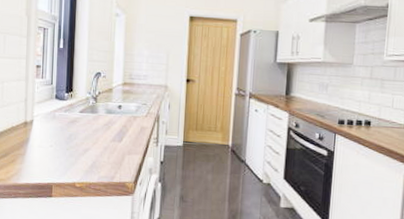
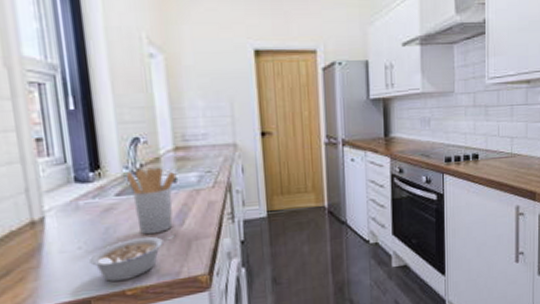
legume: none [56,145,115,176] -> present [89,234,176,283]
utensil holder: none [89,95,122,145] -> present [127,167,177,235]

